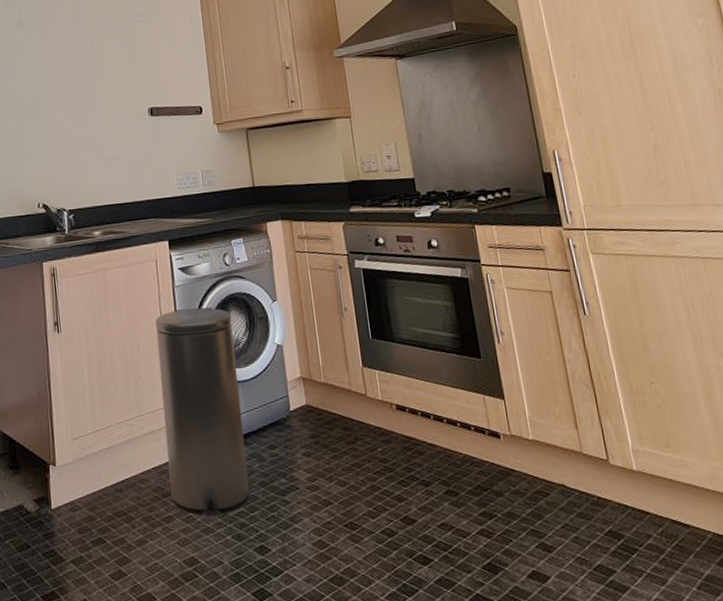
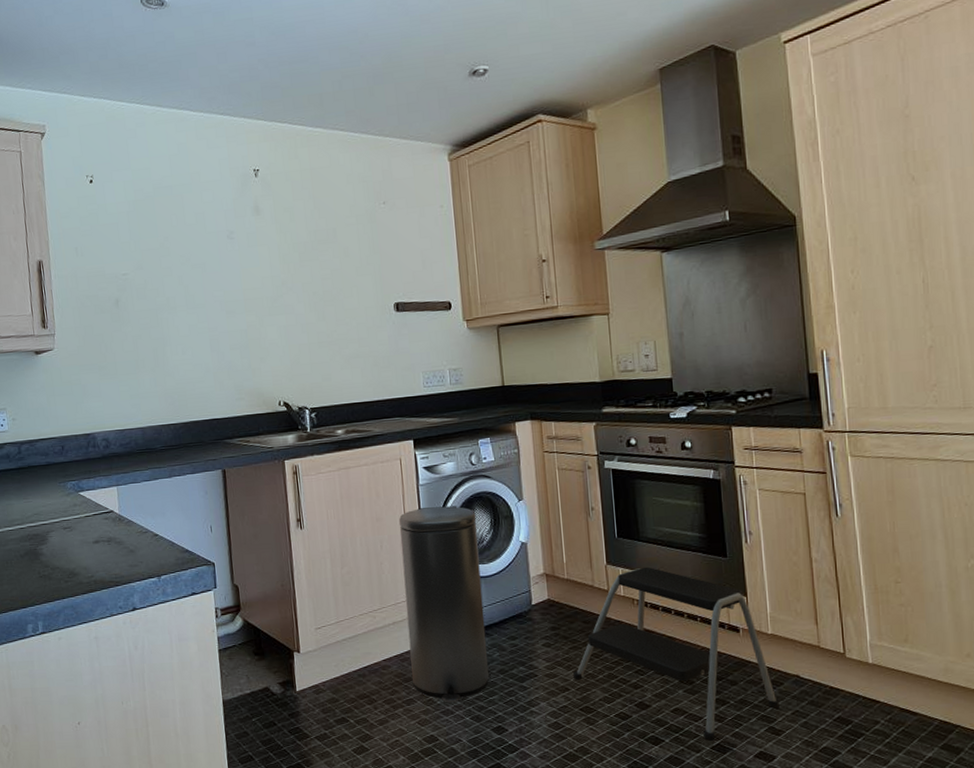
step stool: none [335,369,548,561] -> present [573,566,779,742]

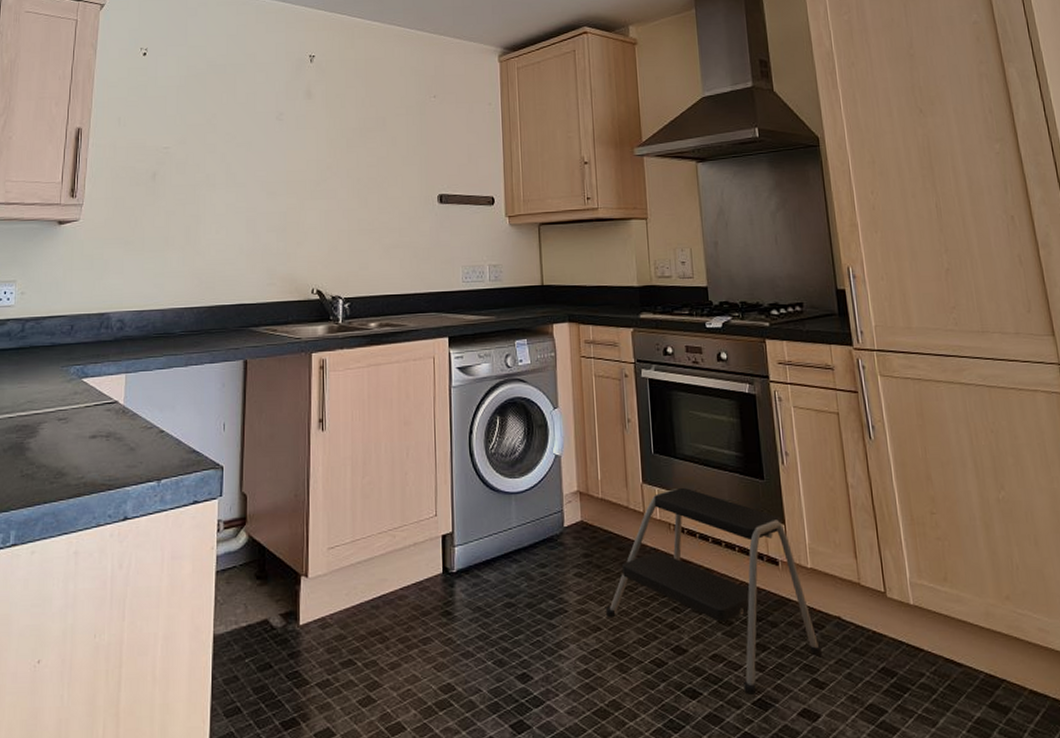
pedal bin: present [398,506,489,702] -> none [427,411,515,642]

